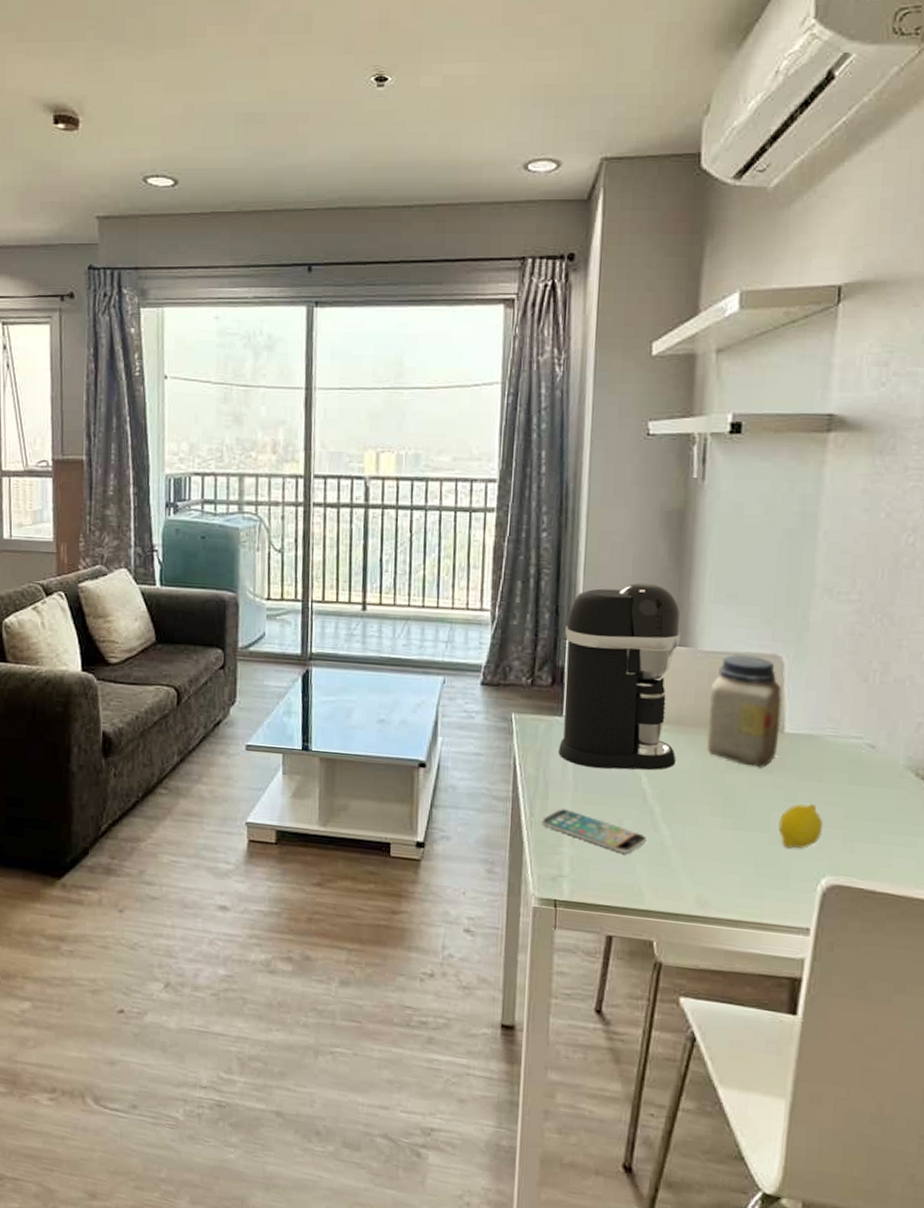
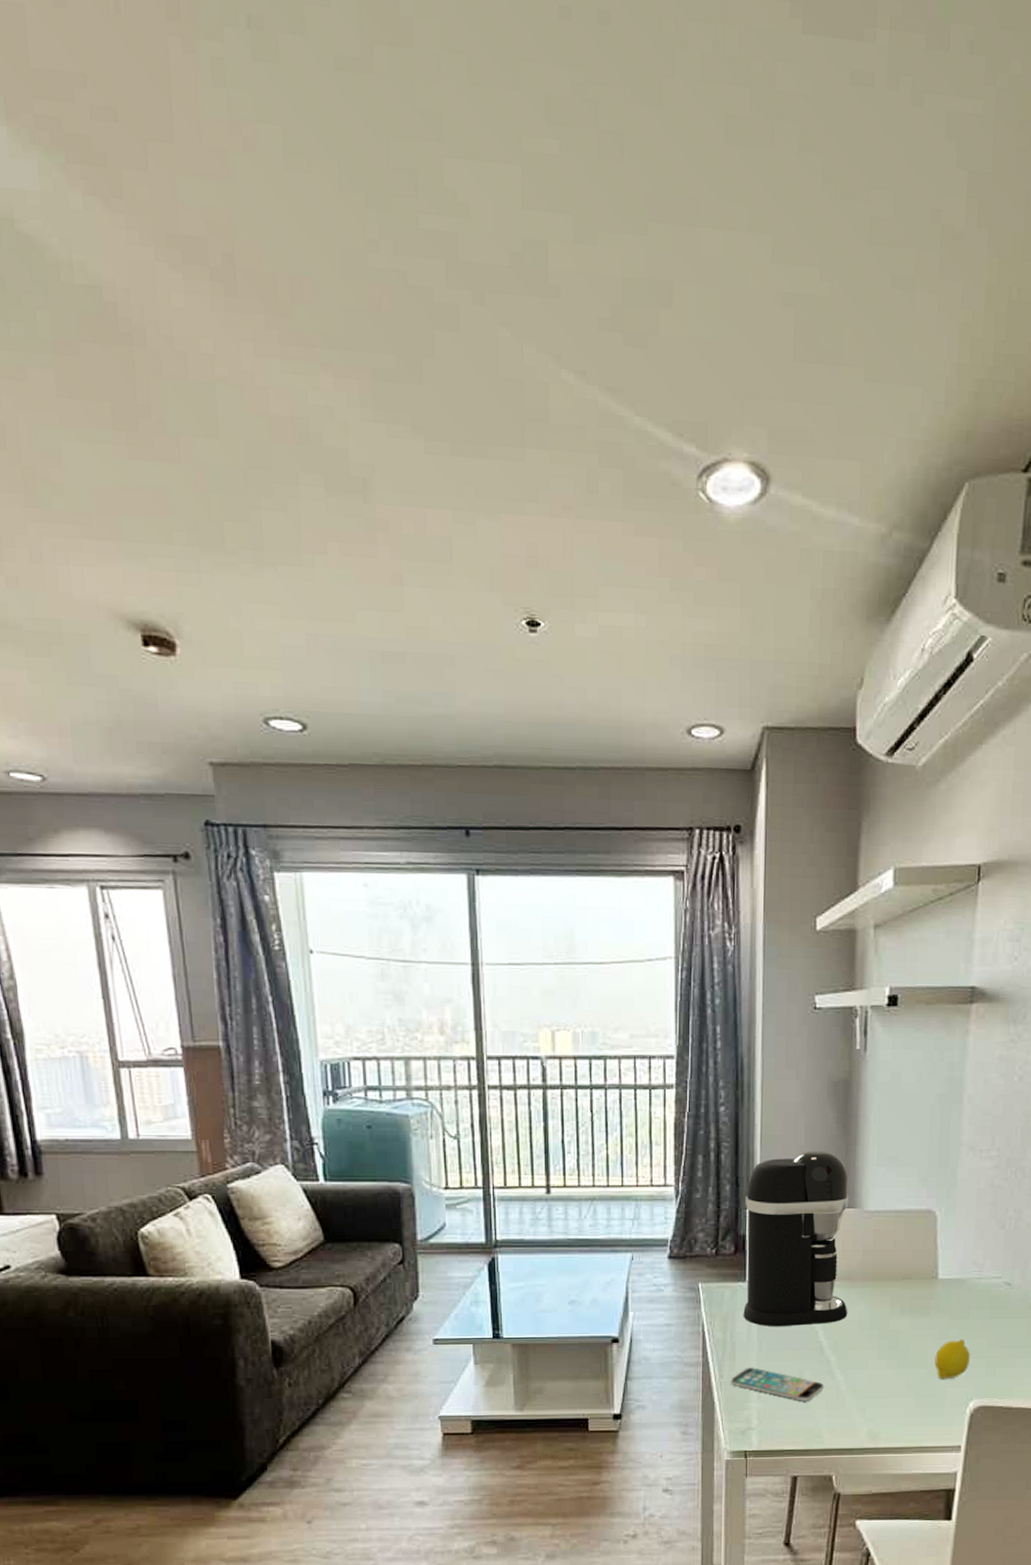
jar: present [706,654,782,768] -> none [873,1211,936,1312]

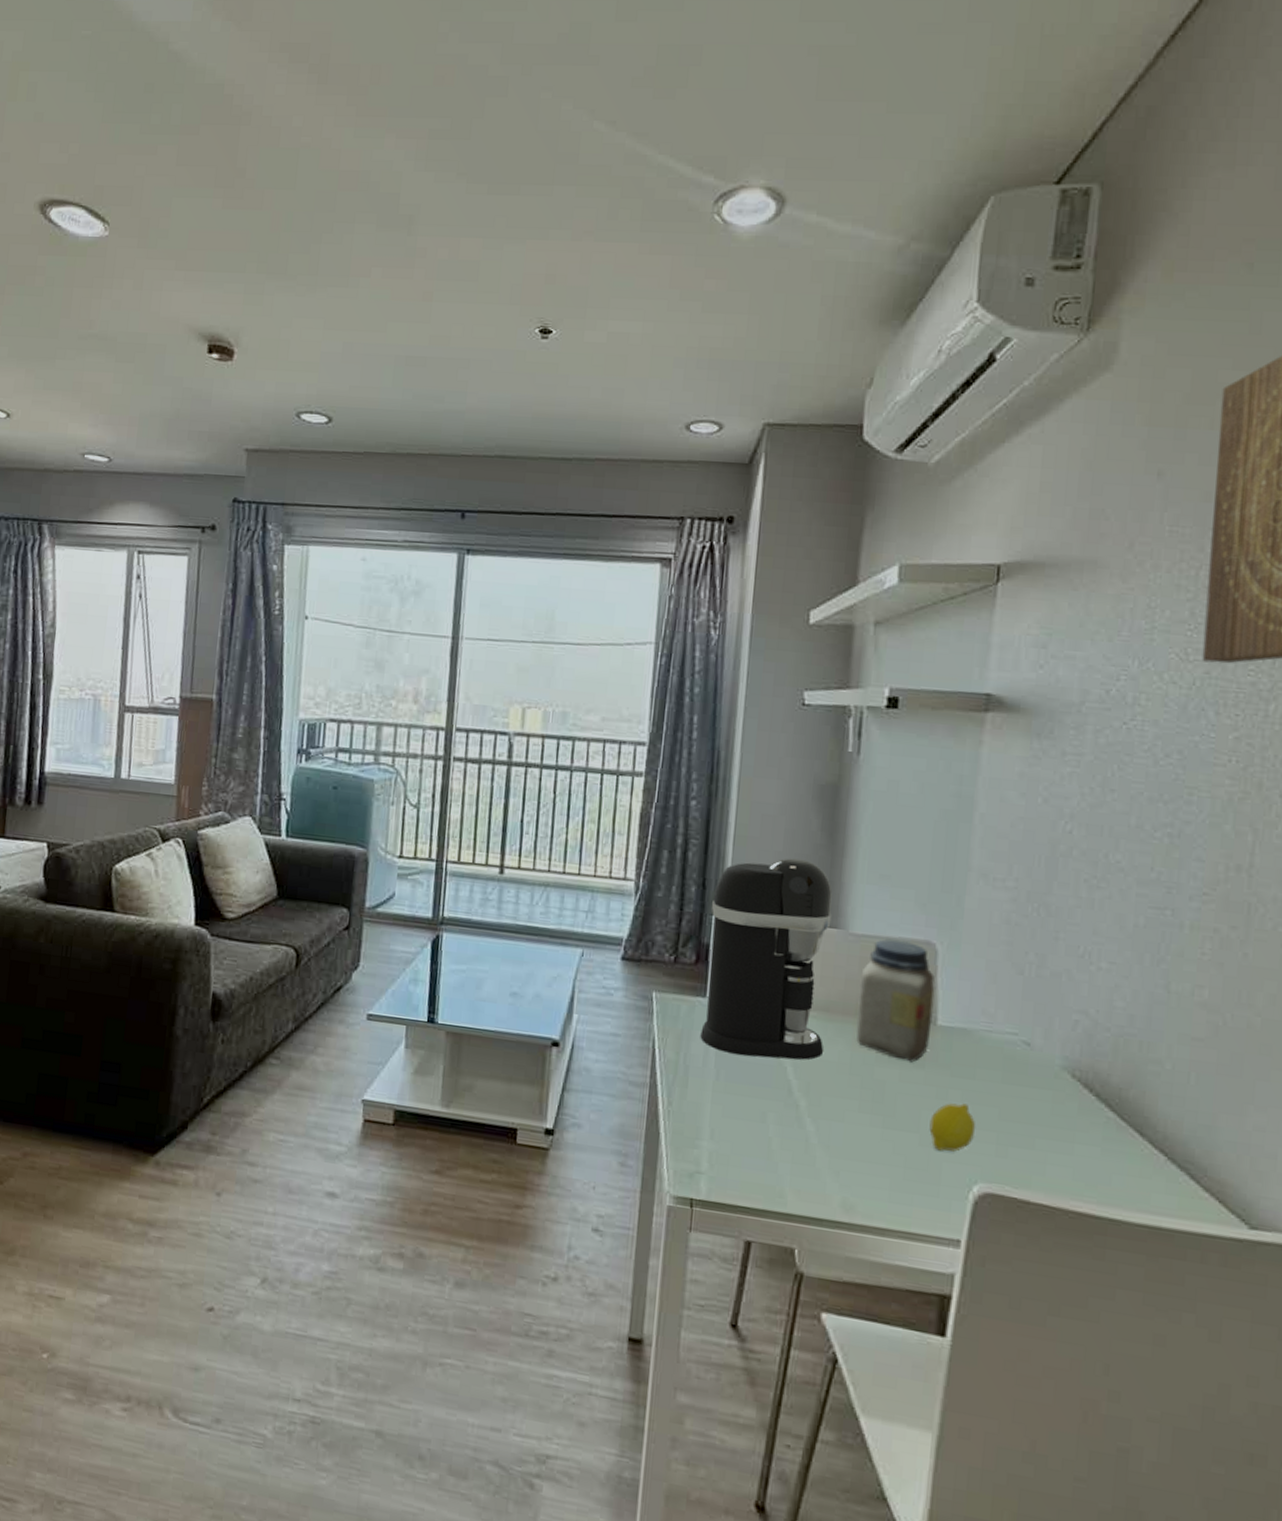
smartphone: present [730,1367,824,1401] -> none [679,1098,790,1150]
jar: none [873,1211,936,1312] -> present [856,938,935,1063]

